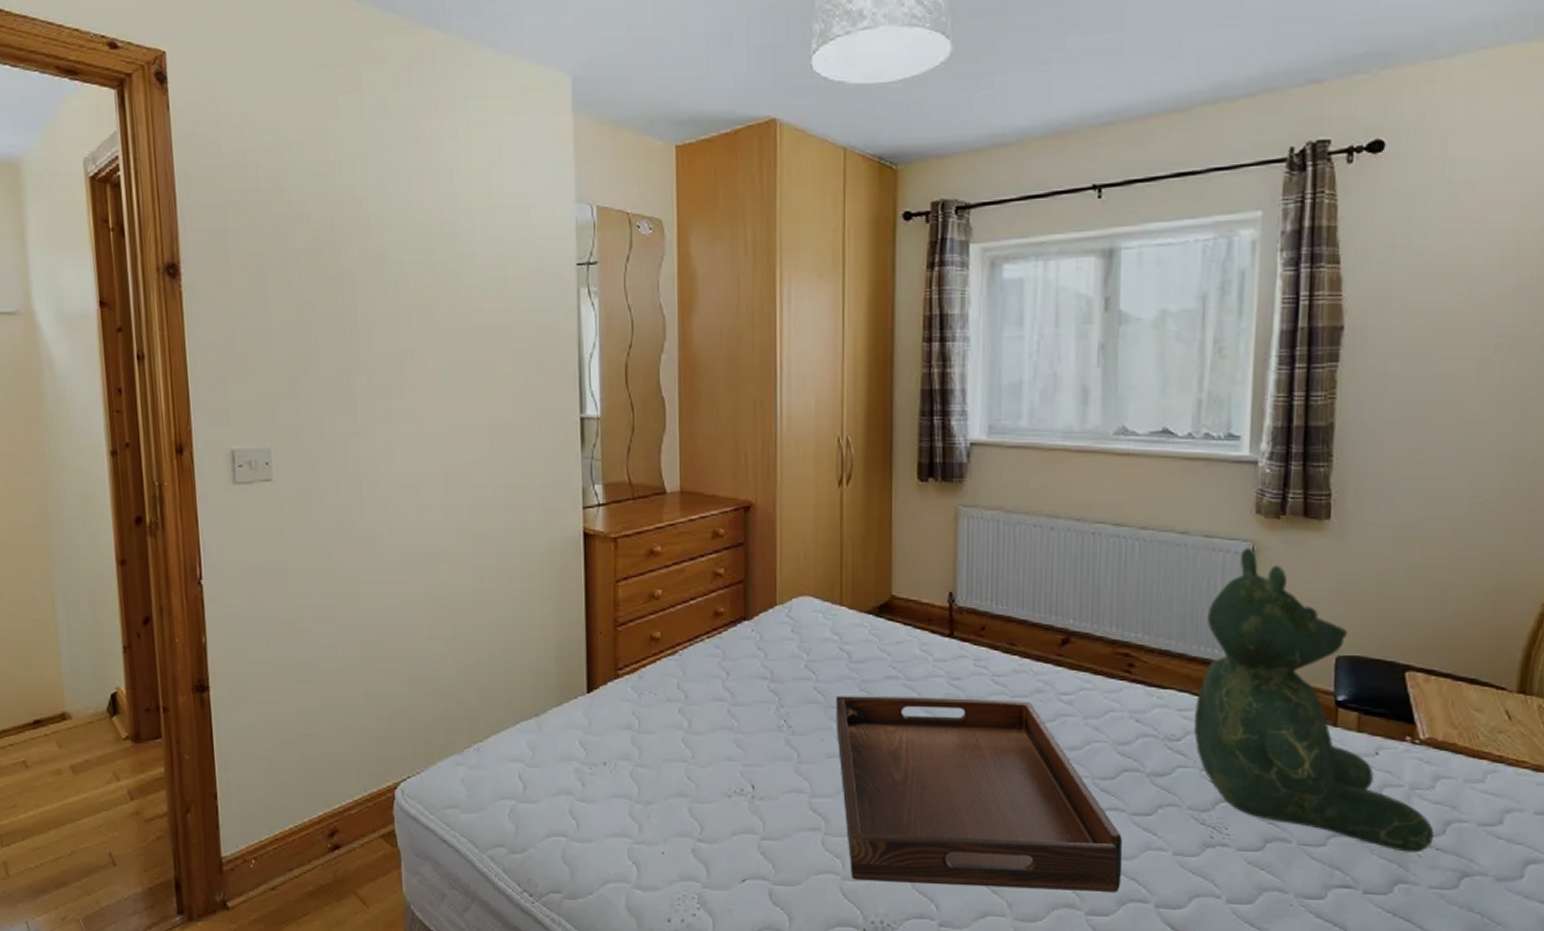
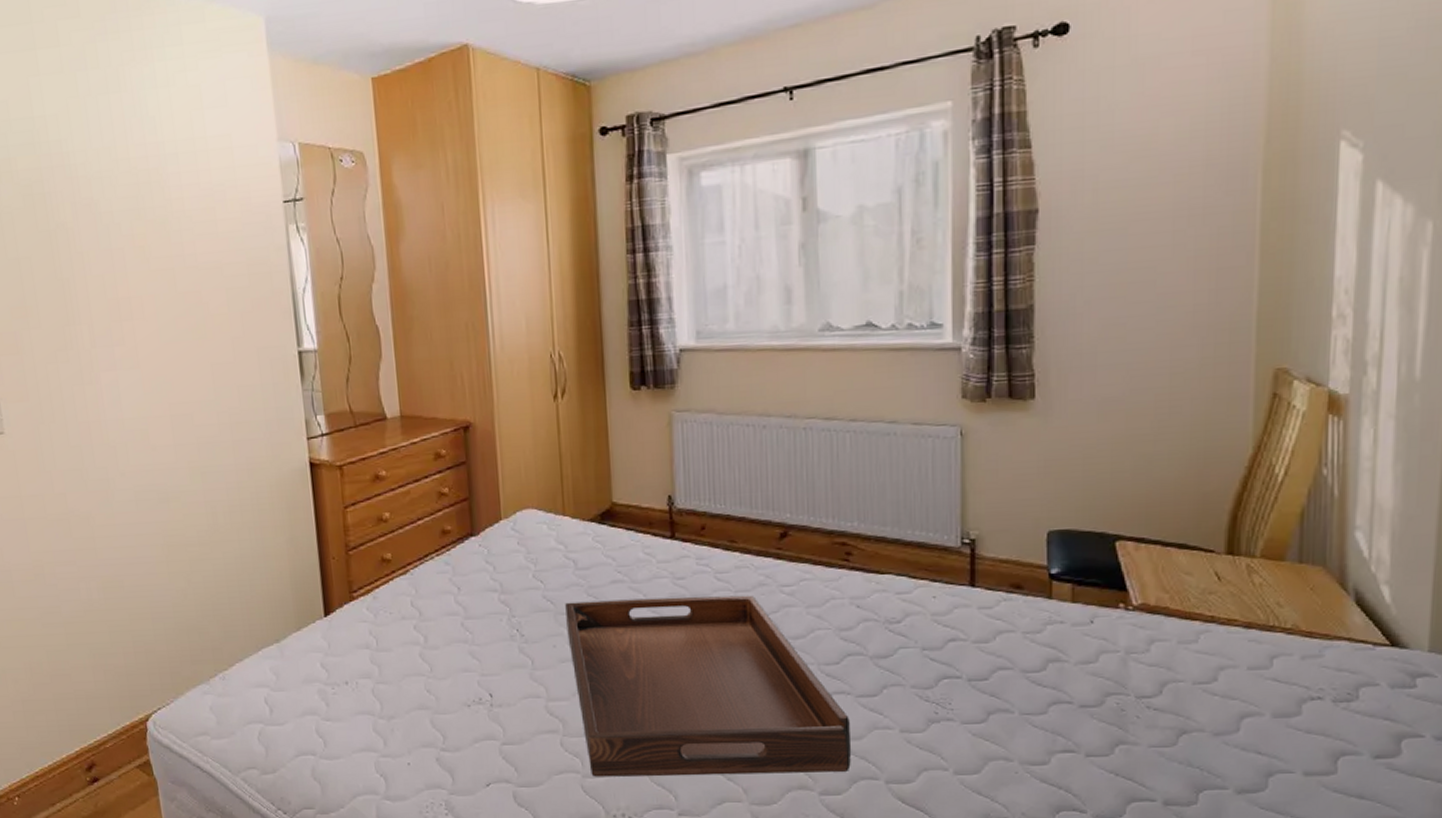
teddy bear: present [1194,547,1434,853] -> none [913,431,1150,715]

